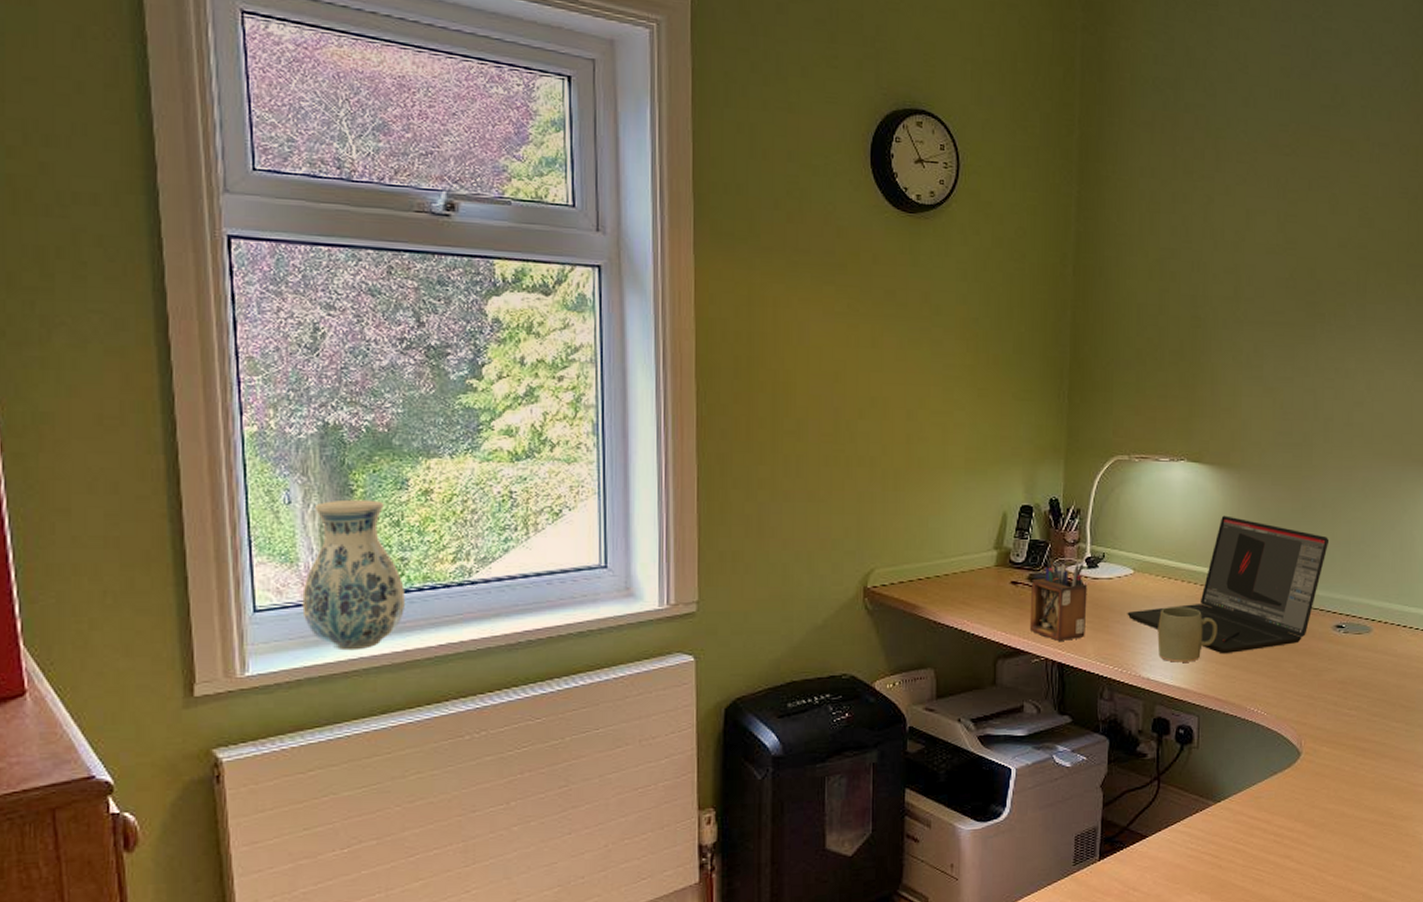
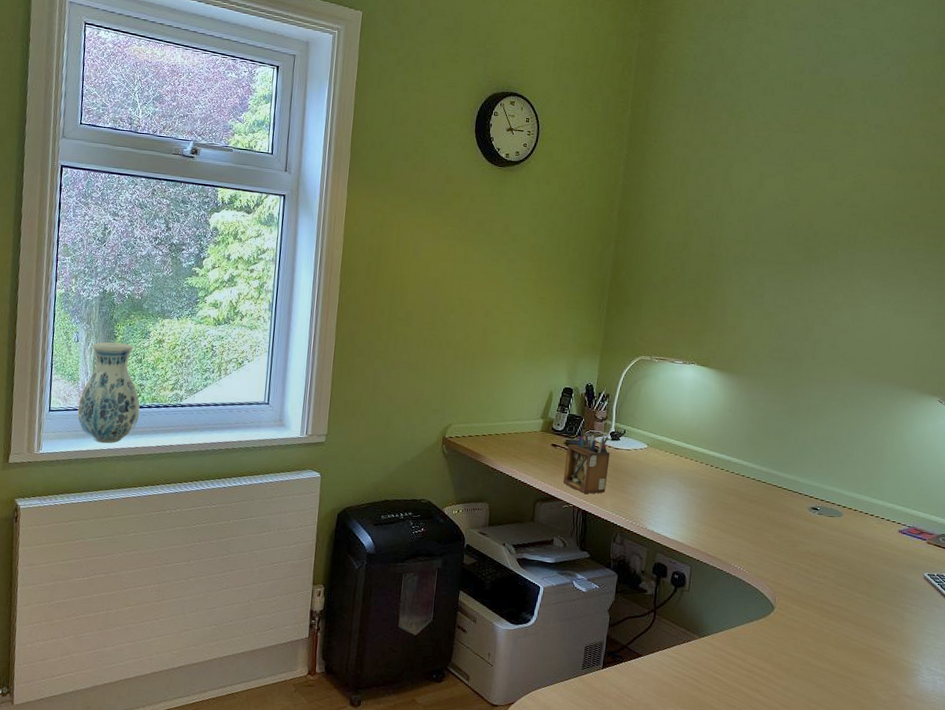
laptop: present [1127,515,1330,654] -> none [639,410,811,520]
mug: present [1157,607,1217,662] -> none [662,477,712,523]

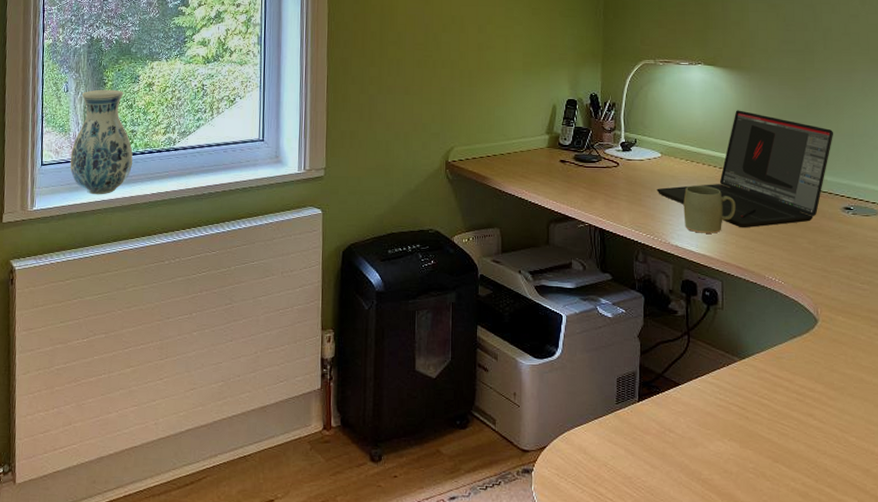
desk organizer: present [563,431,610,494] -> none [576,143,623,210]
laptop: none [639,410,811,520] -> present [656,110,834,228]
mug: none [662,477,712,523] -> present [683,185,736,234]

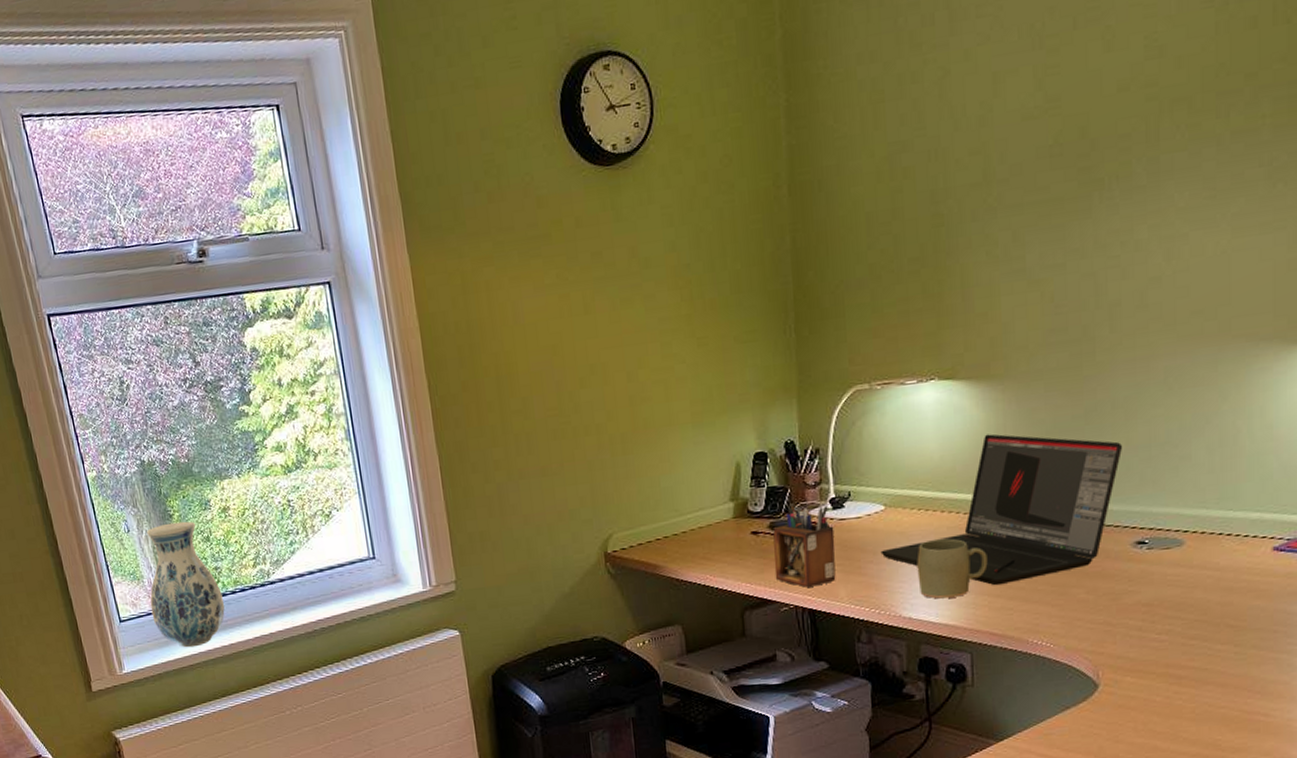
desk organizer: none [576,143,623,210] -> present [773,505,836,587]

